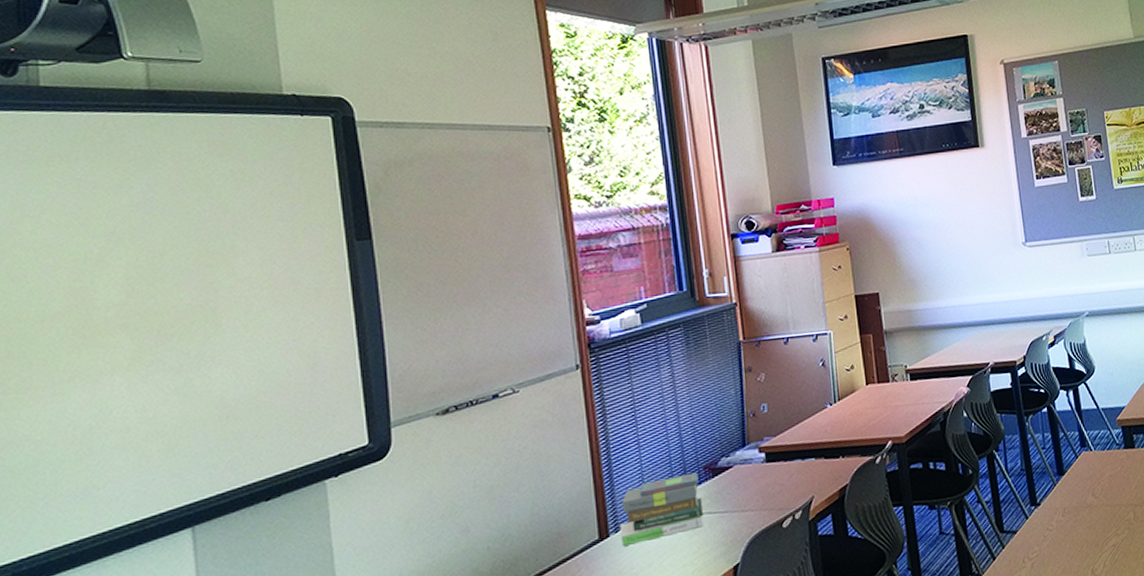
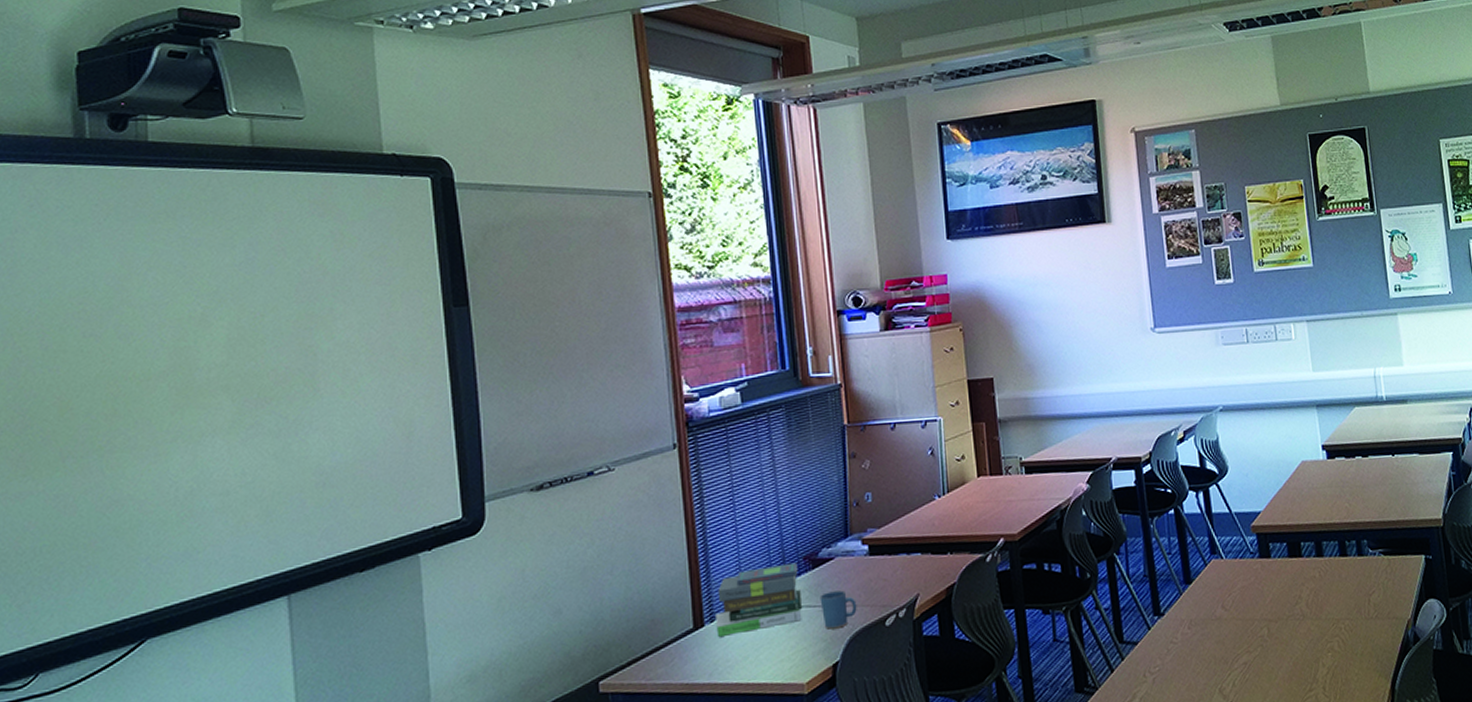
mug: none [720,496,756,534] -> present [819,590,857,630]

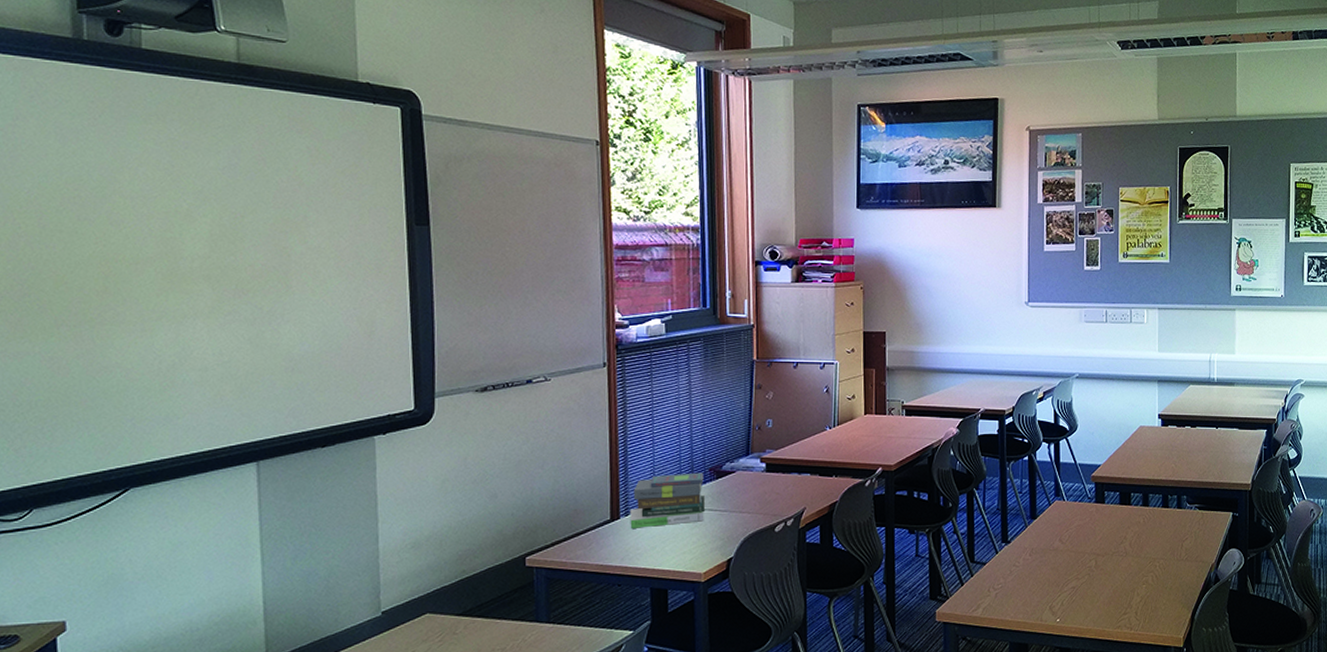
mug: present [819,590,857,630] -> none [720,499,752,530]

